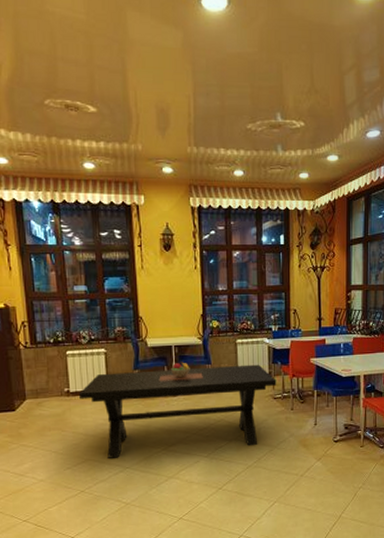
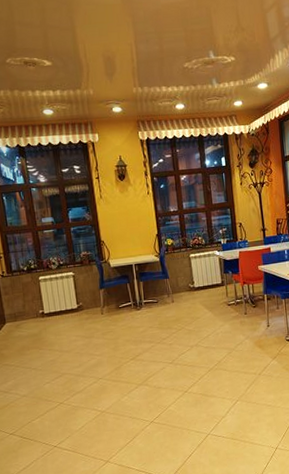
dining table: present [78,362,277,458] -> none [52,275,230,371]

